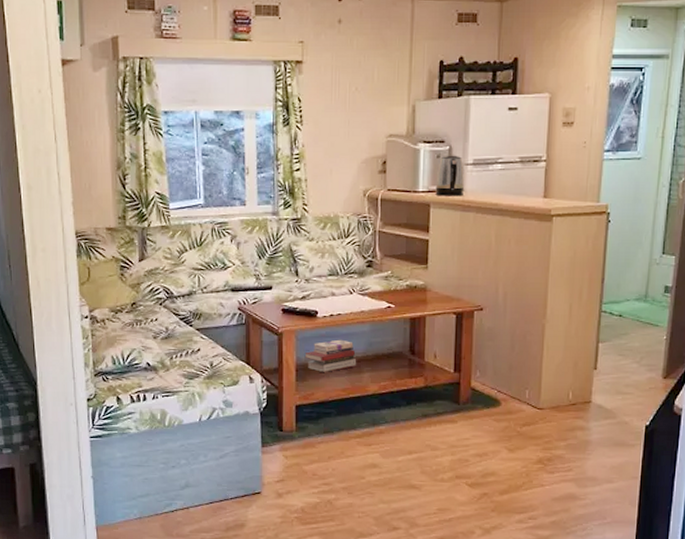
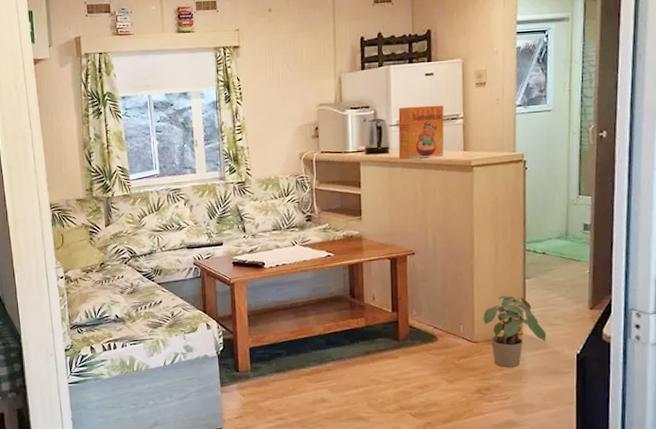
books: present [304,339,357,372] -> none [255,287,303,317]
cereal box: none [472,144,526,204] -> present [398,105,444,160]
potted plant: none [551,359,616,437] -> present [483,295,547,367]

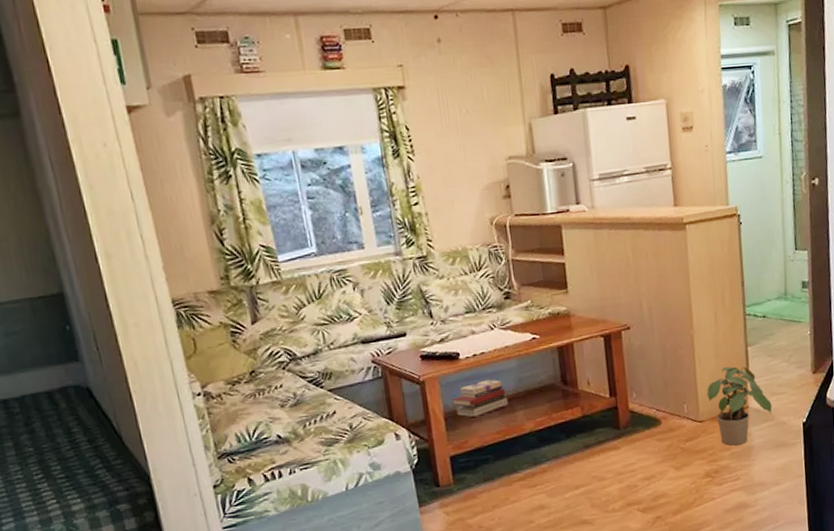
books: none [255,287,303,317] -> present [451,379,509,417]
kettle: present [364,118,391,155] -> none [563,171,594,217]
cereal box: present [398,105,444,160] -> none [599,154,653,220]

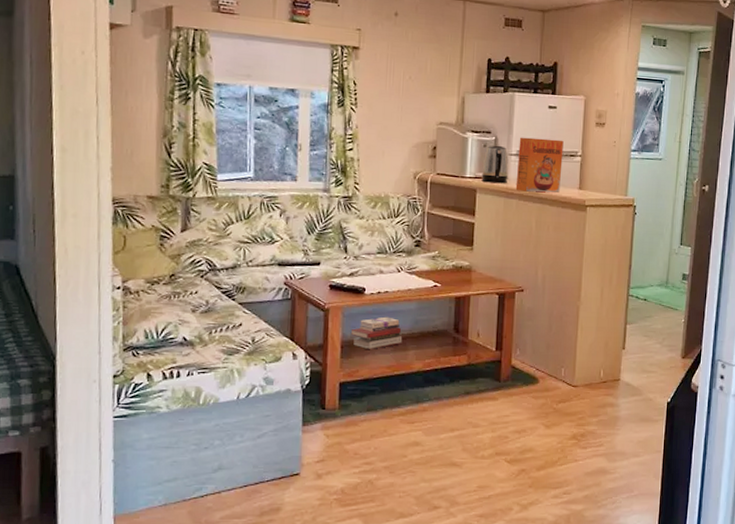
kettle: none [563,171,594,217] -> present [481,145,509,184]
cereal box: none [599,154,653,220] -> present [515,137,564,194]
potted plant: present [707,366,772,446] -> none [584,339,642,413]

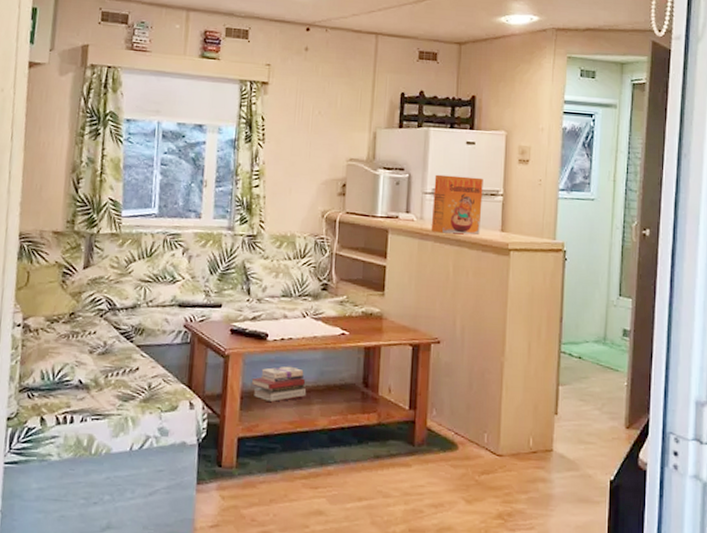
kettle: present [481,145,509,184] -> none [394,182,423,225]

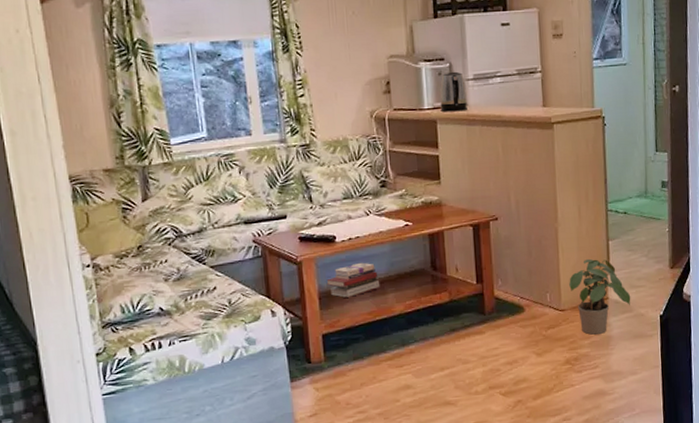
kettle: none [394,182,423,225] -> present [440,71,468,113]
cereal box: present [431,174,483,236] -> none [474,57,523,117]
potted plant: none [510,402,579,490] -> present [569,258,631,335]

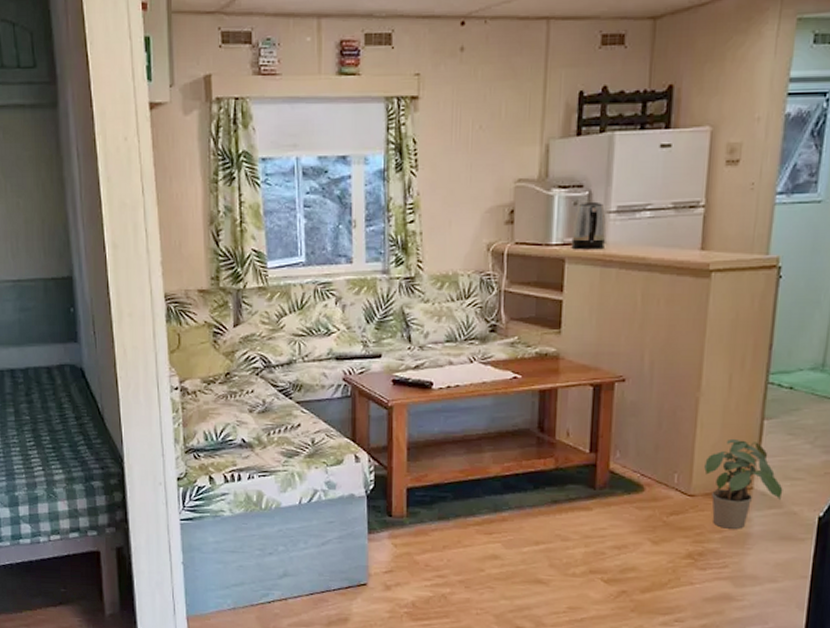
books: present [326,262,380,298] -> none [417,414,477,451]

